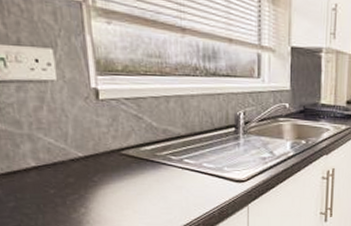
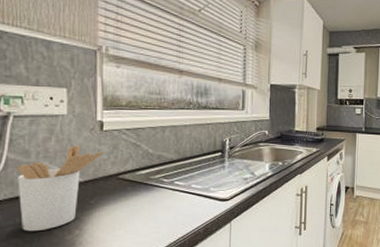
utensil holder: none [11,116,103,208] -> present [18,145,105,232]

